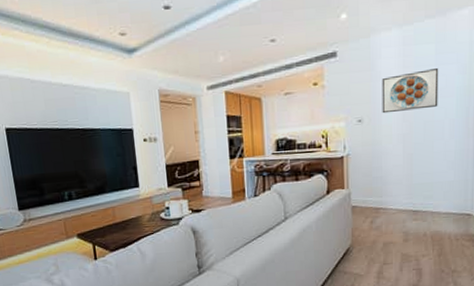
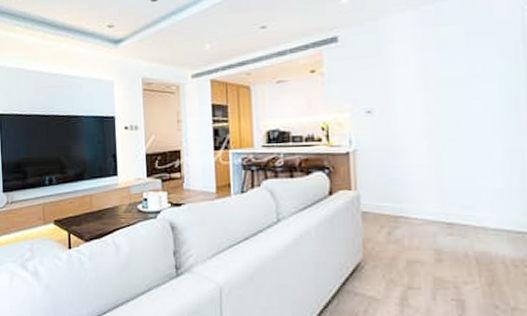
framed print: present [382,67,439,114] -> none [395,51,474,104]

